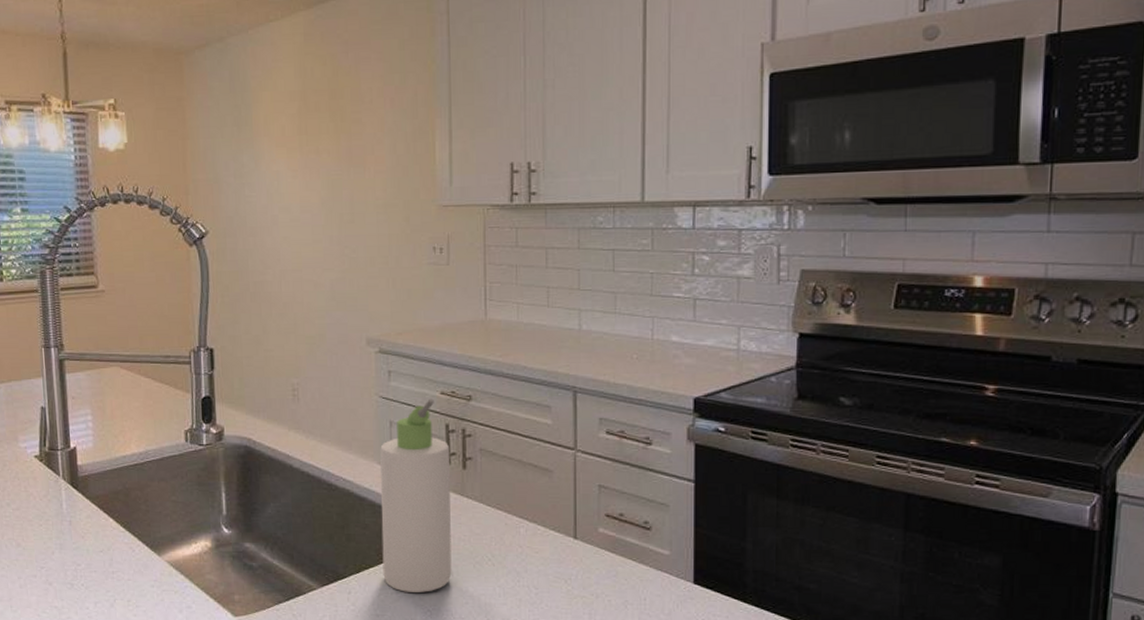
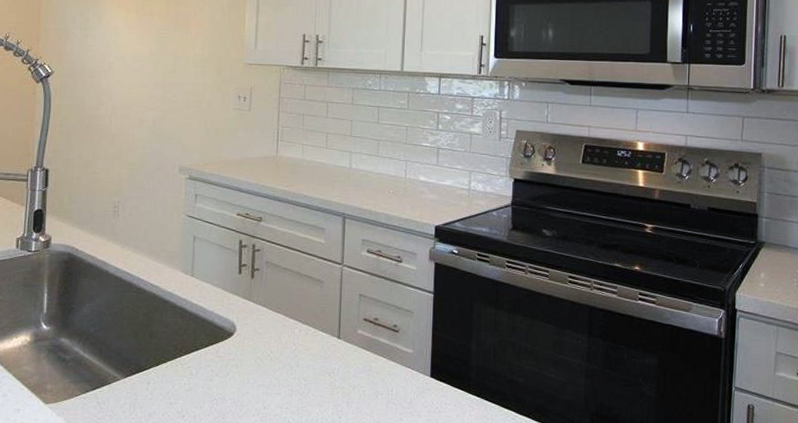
bottle: present [380,399,452,593] -> none [178,219,242,383]

